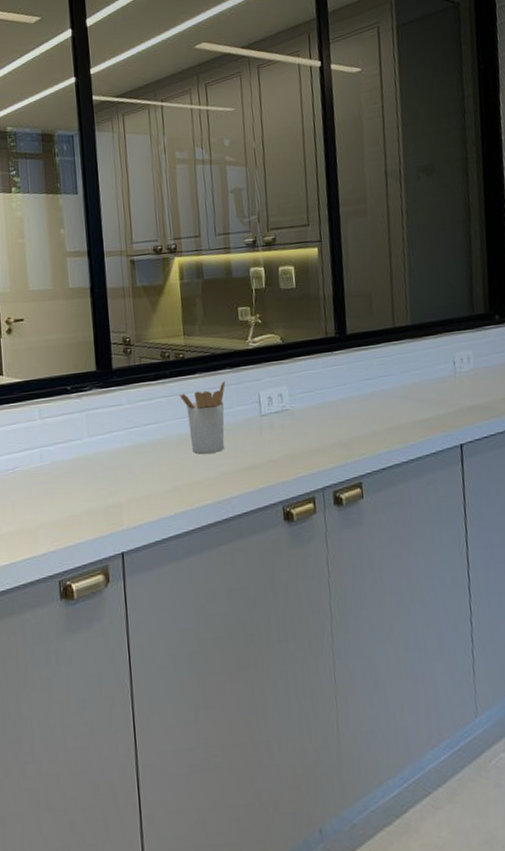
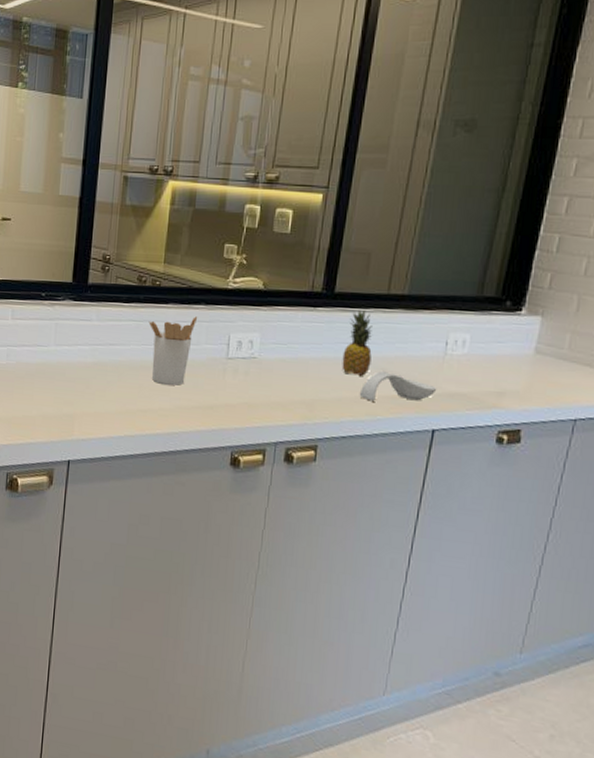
fruit: none [366,346,394,408] -> present [342,310,372,376]
spoon rest: none [388,399,456,430] -> present [359,371,437,402]

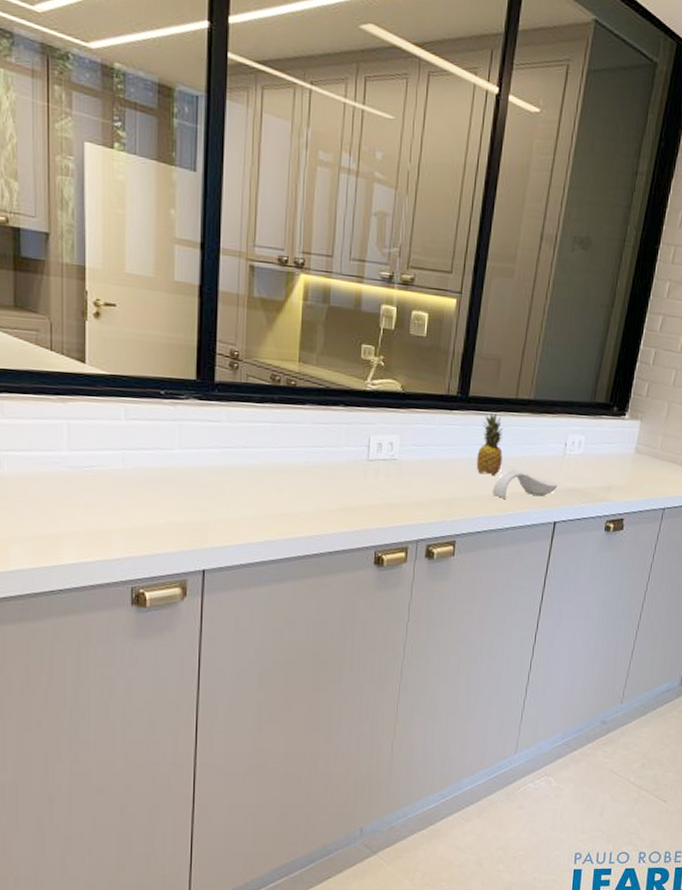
utensil holder: present [148,316,198,386] -> none [285,418,337,488]

